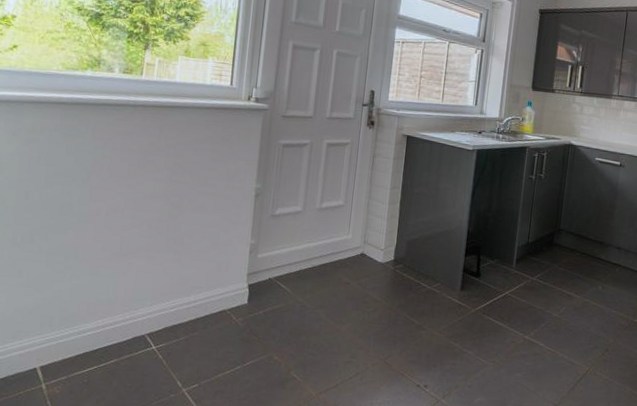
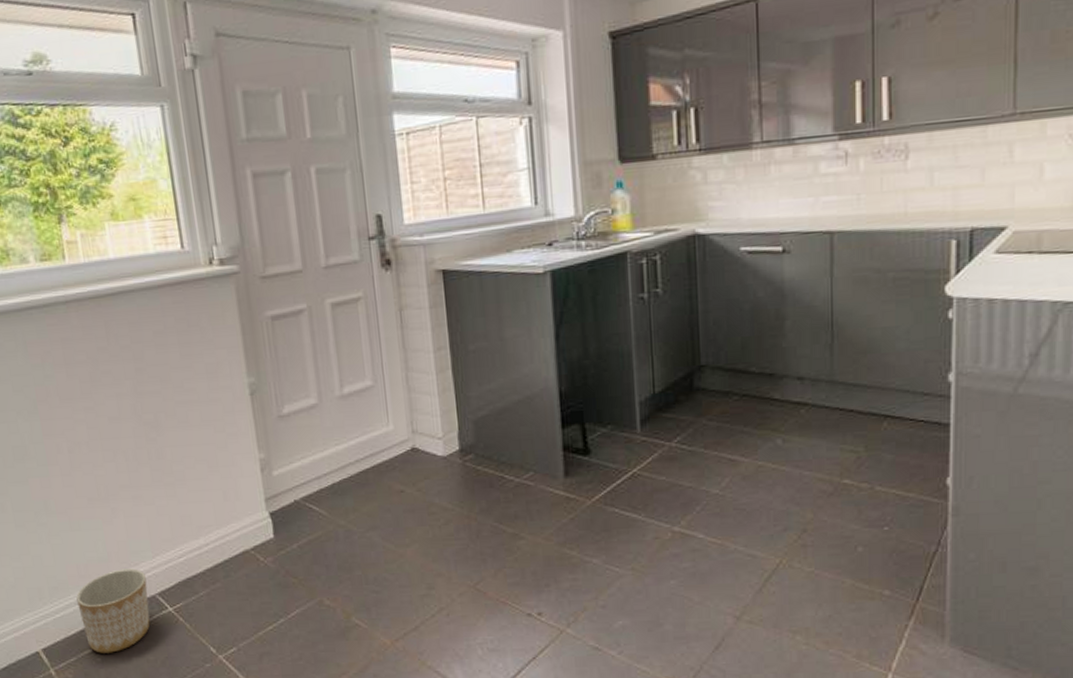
planter: none [79,311,141,377] -> present [76,568,150,653]

